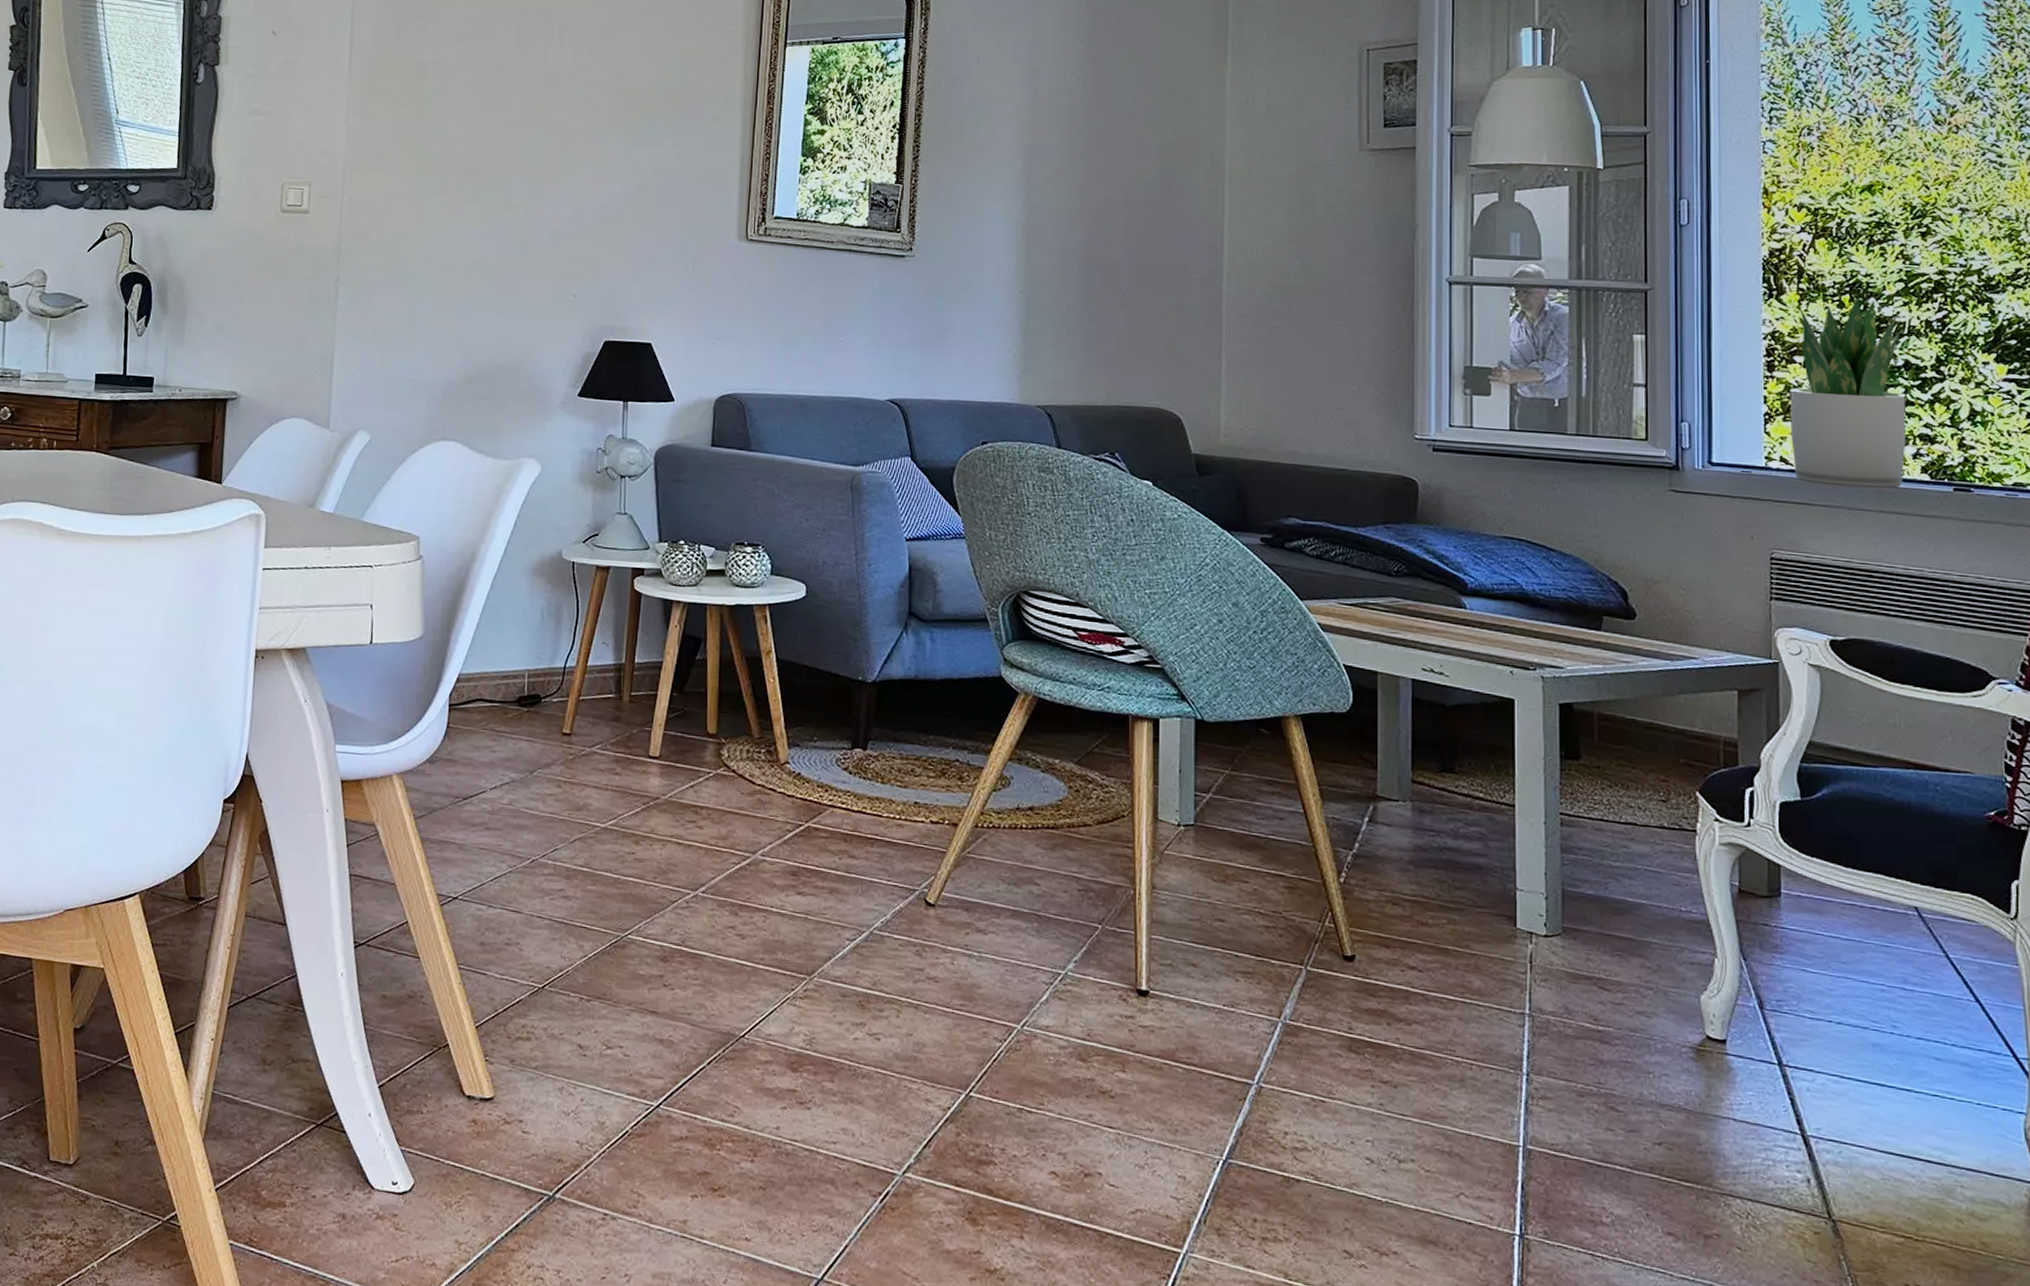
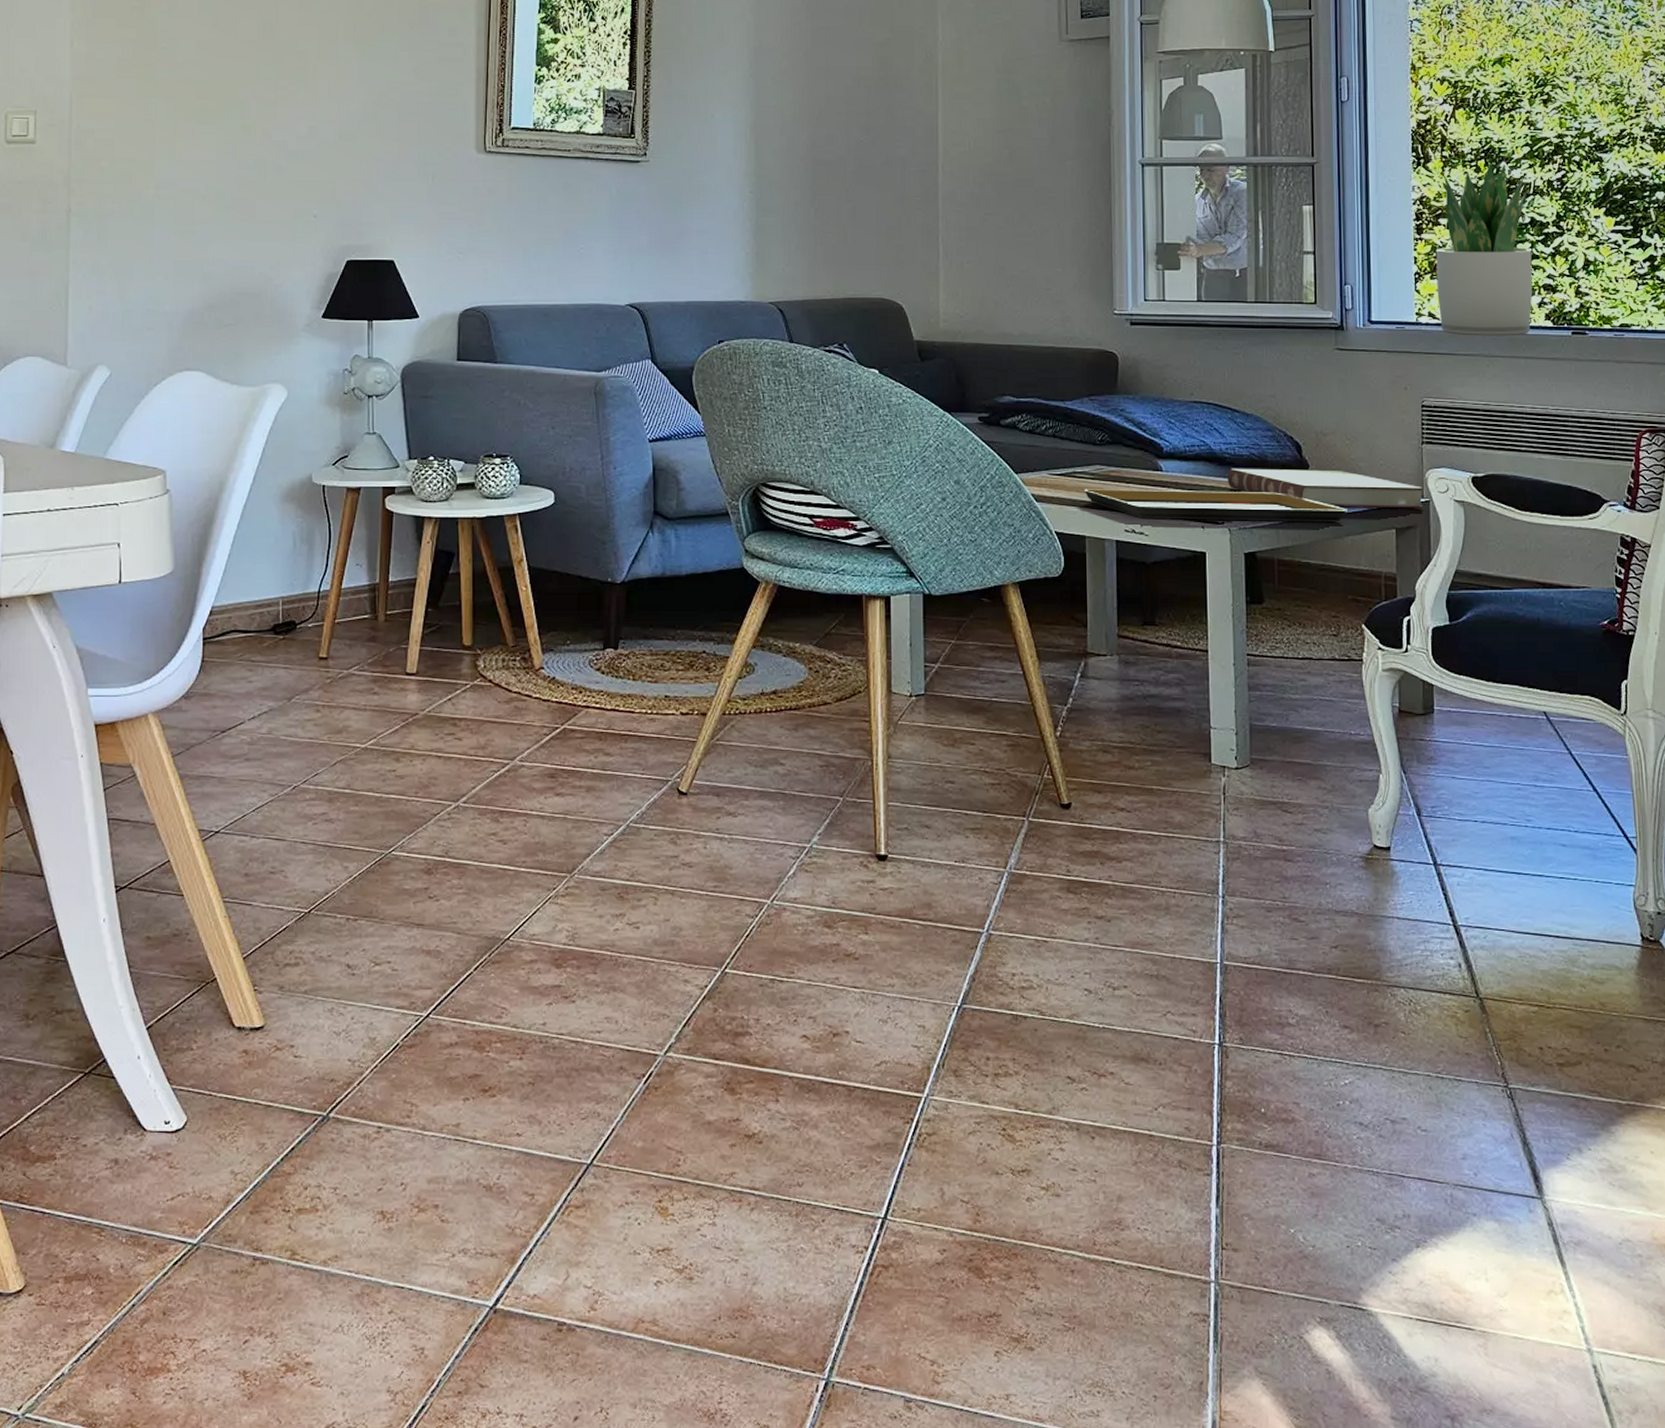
decorative tray: none [1376,621,1680,677] -> present [1084,489,1347,521]
book: none [1540,611,1772,671] -> present [1227,468,1424,509]

